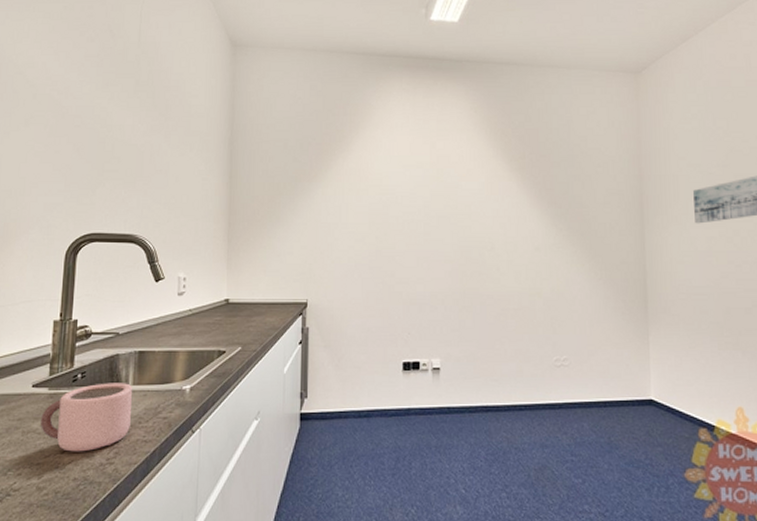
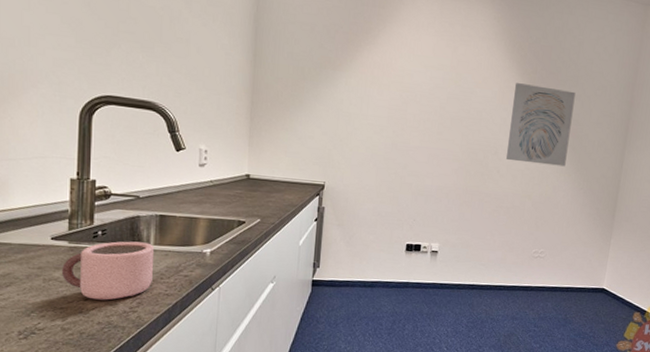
wall art: none [504,171,576,256] -> present [506,83,576,167]

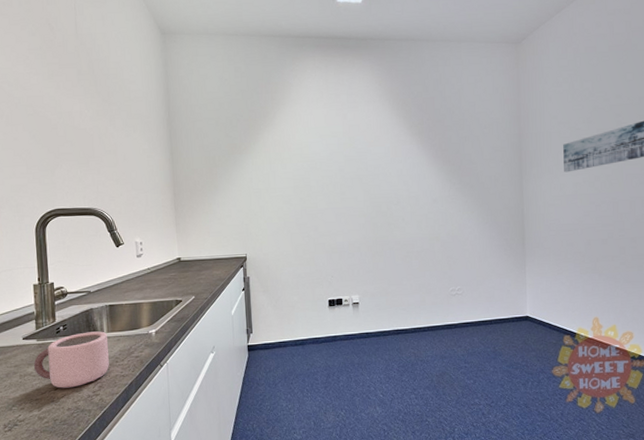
wall art: present [506,83,576,167] -> none [406,134,467,208]

